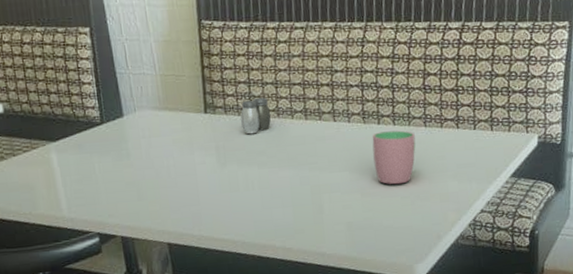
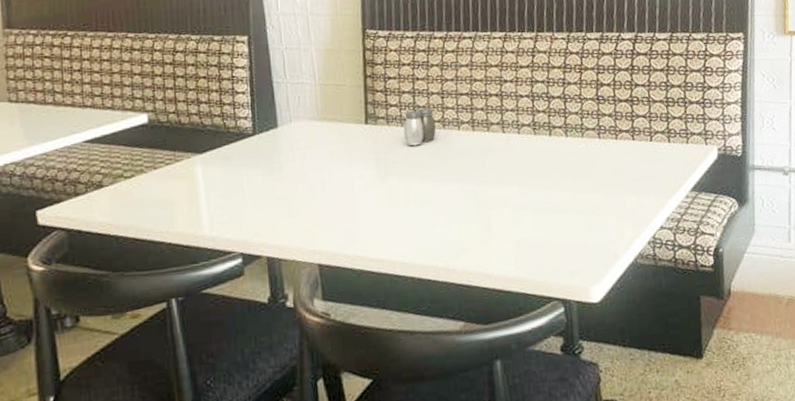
cup: present [372,130,416,185] -> none [543,142,590,199]

